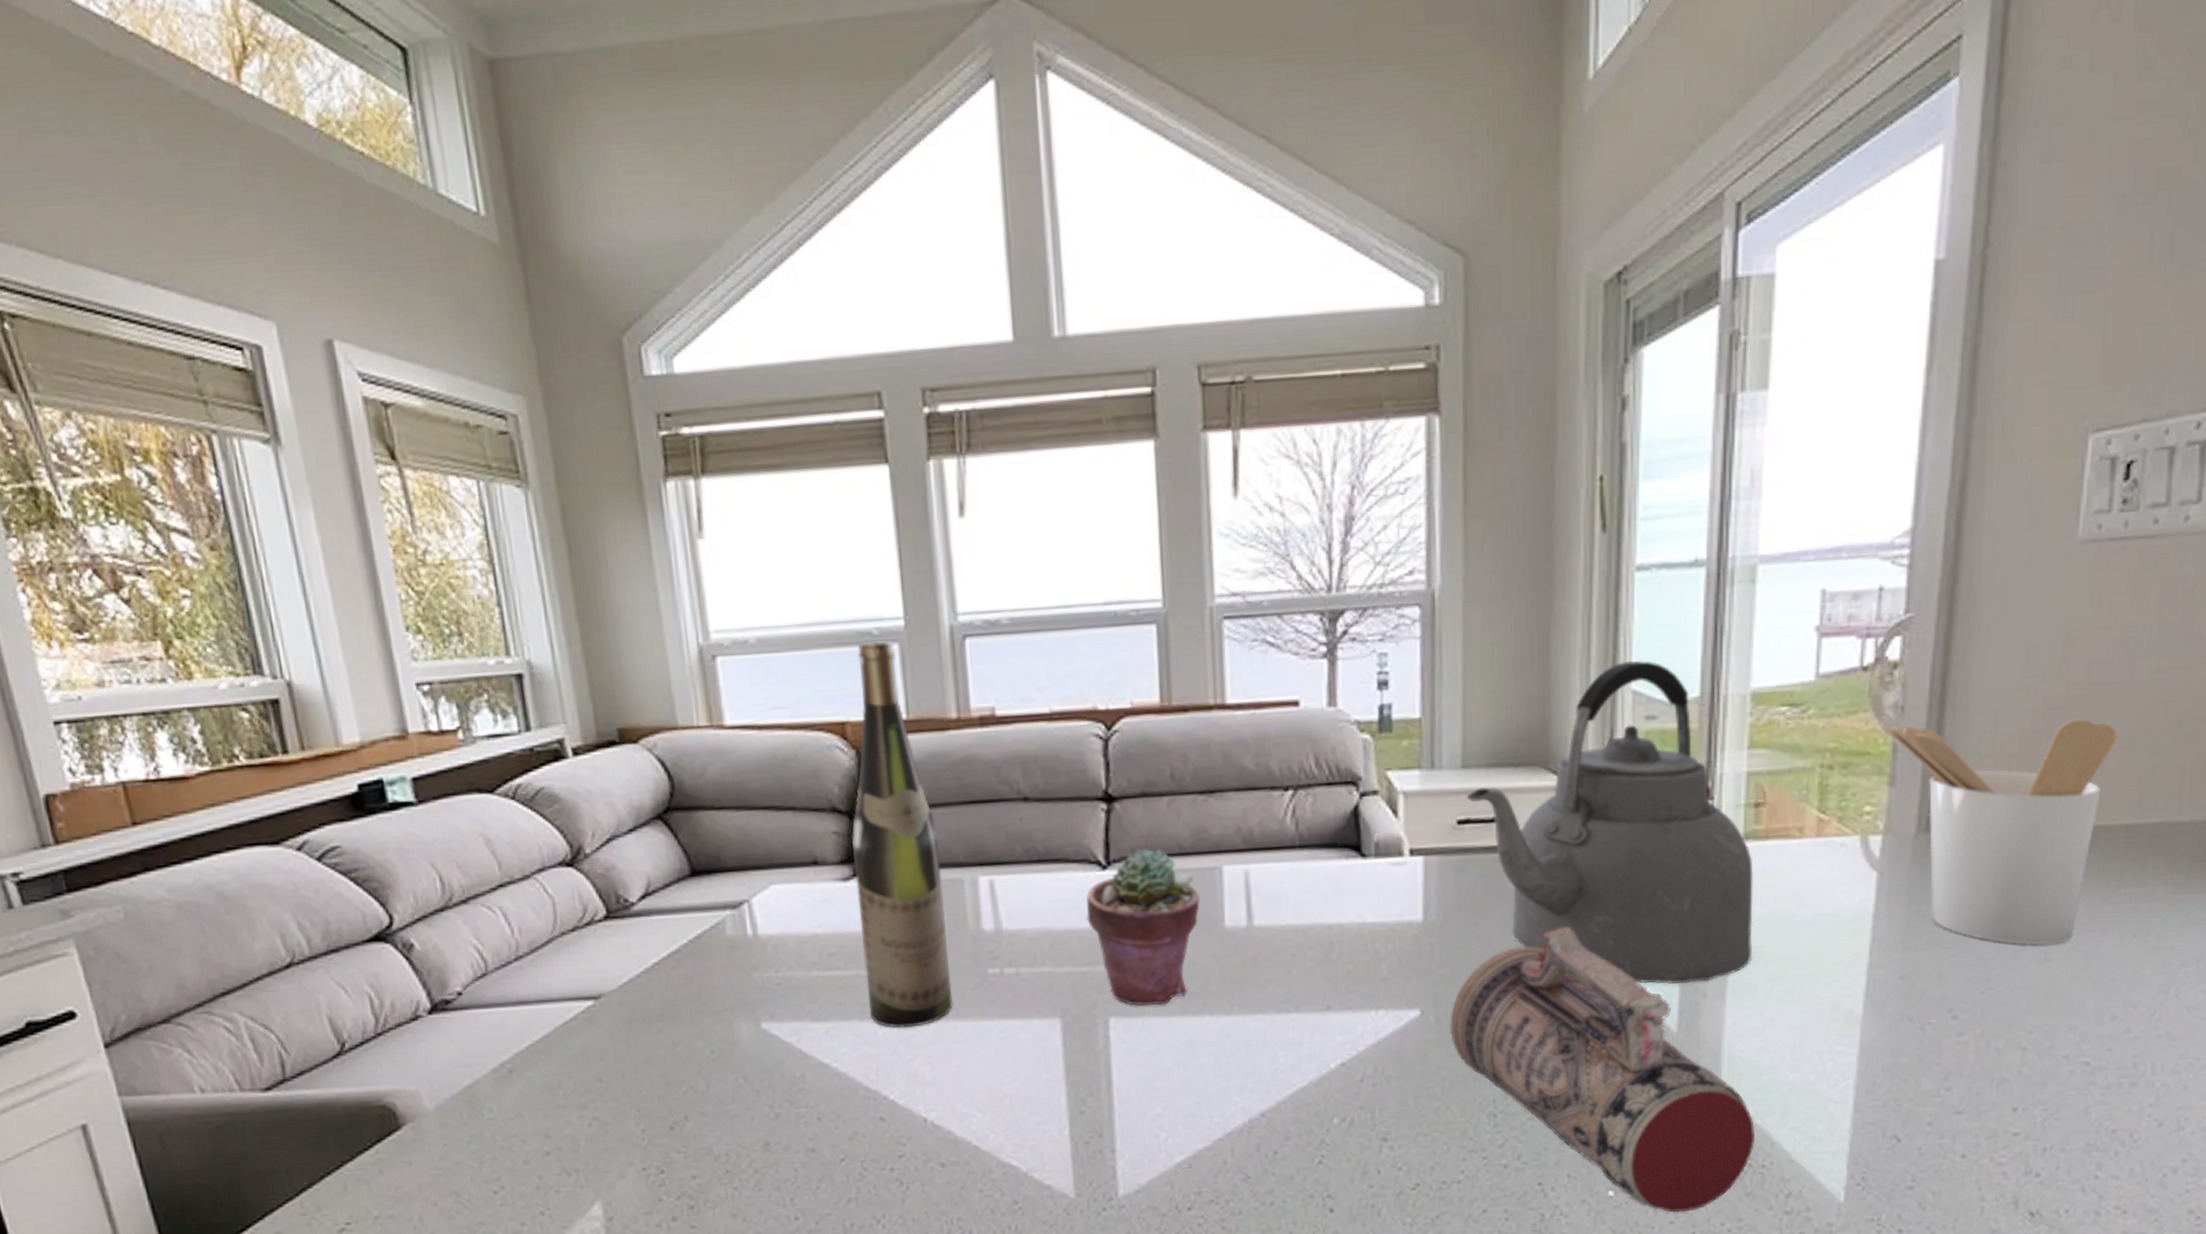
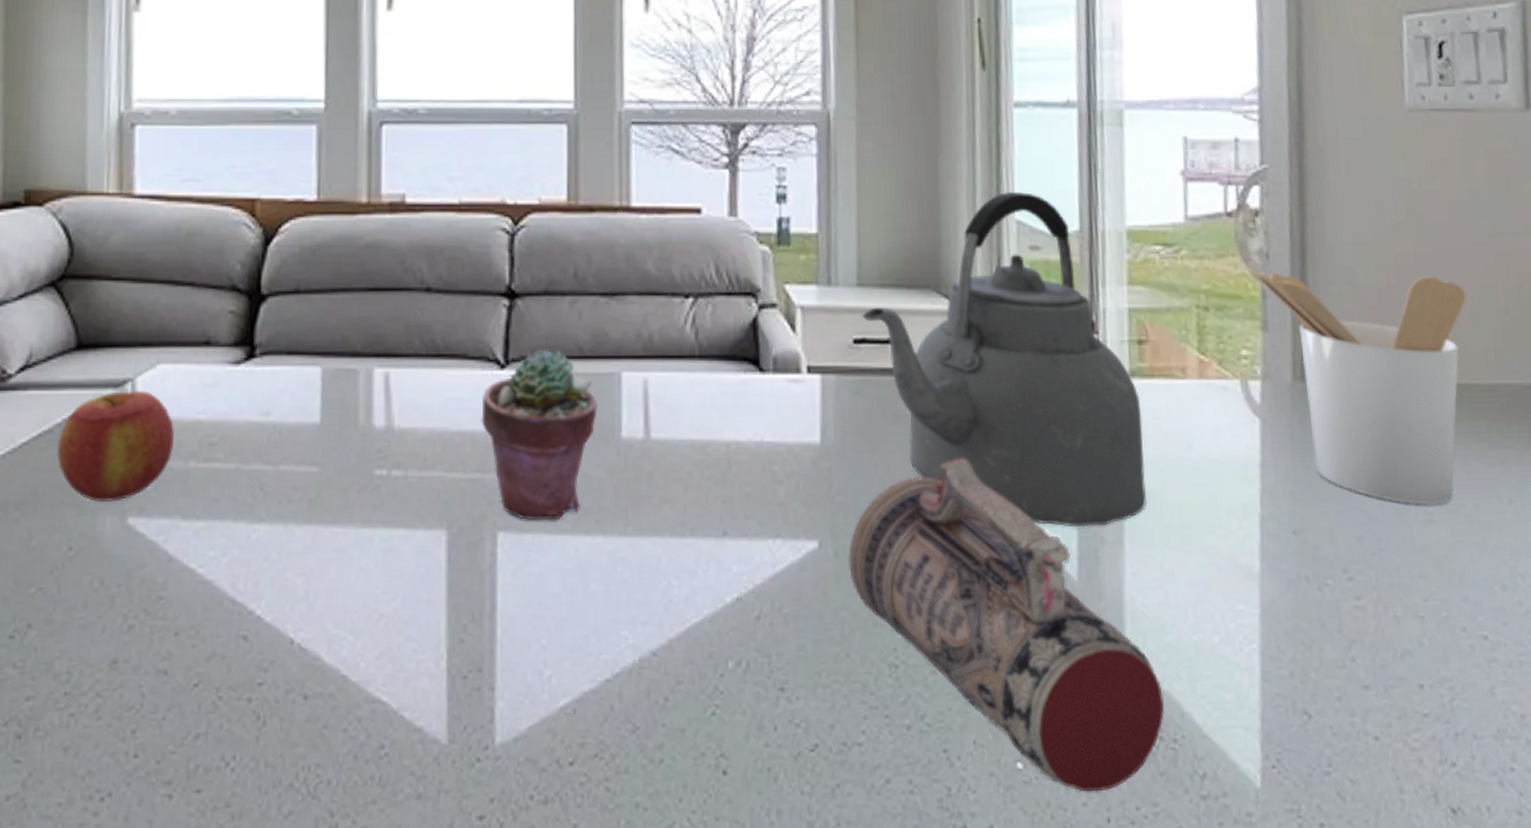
apple: none [686,910,795,1011] -> present [56,391,175,502]
wine bottle: present [852,640,953,1029] -> none [245,121,337,532]

